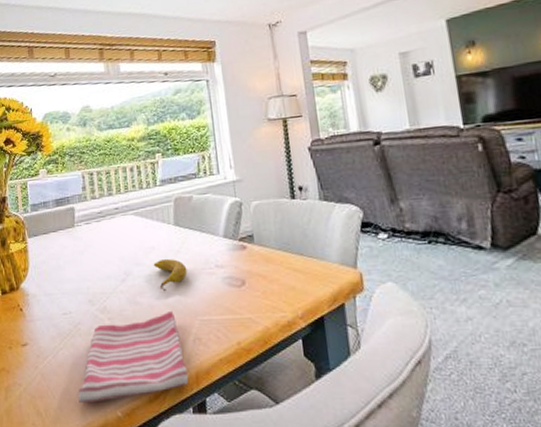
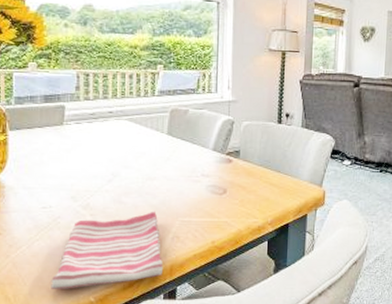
fruit: present [153,258,188,292] -> none [142,164,175,194]

